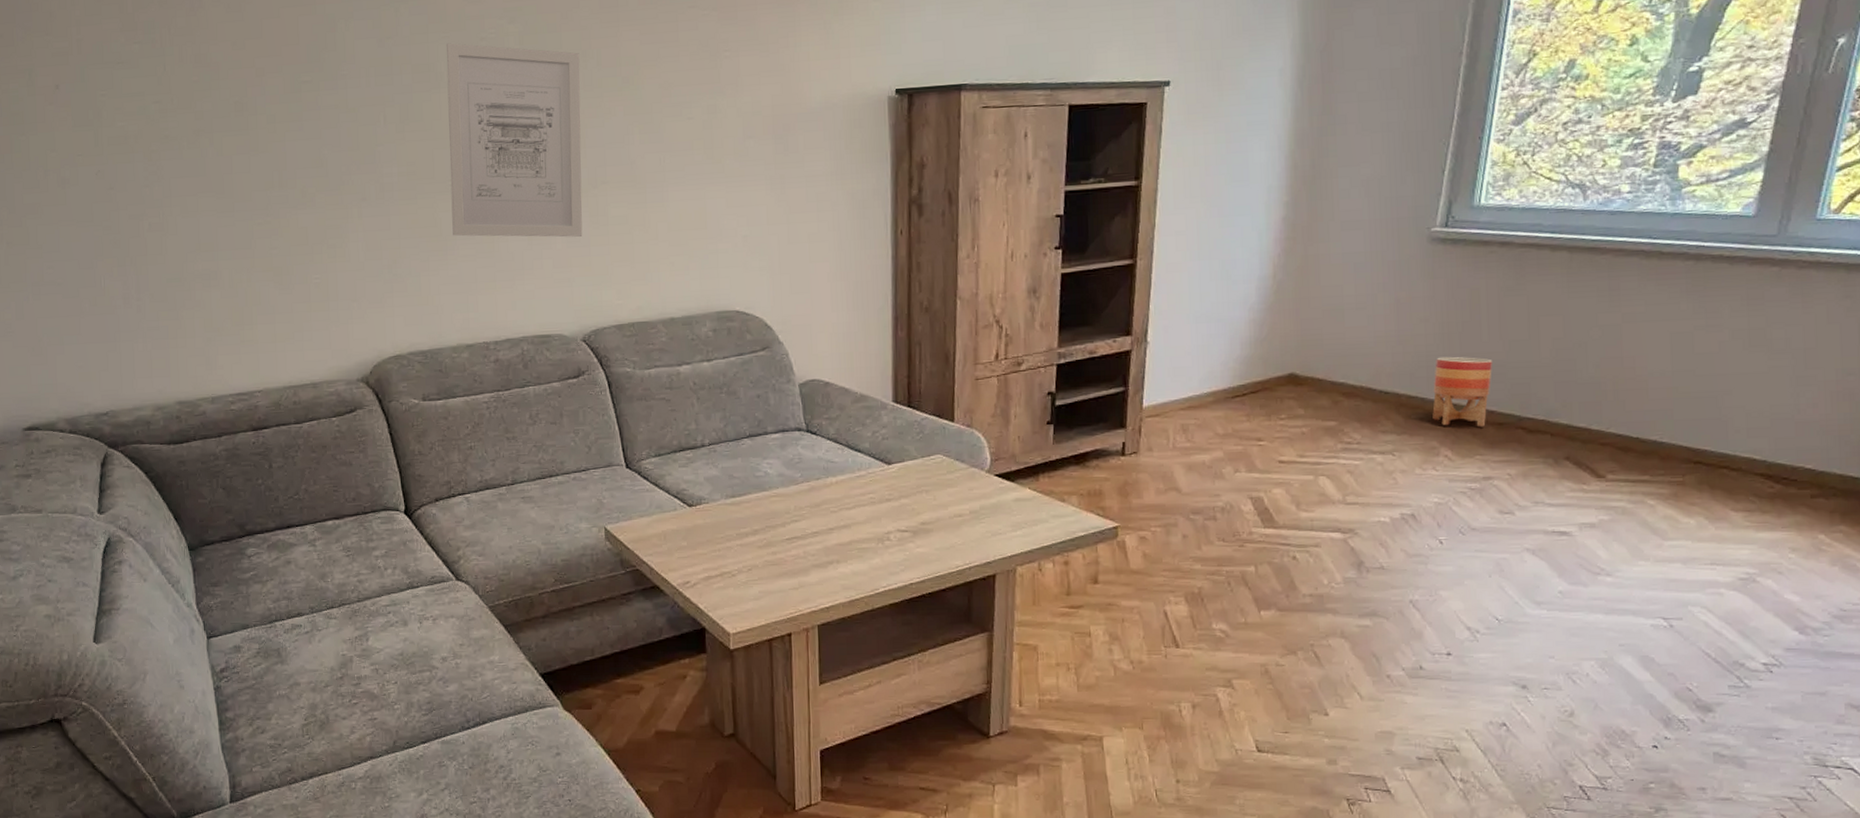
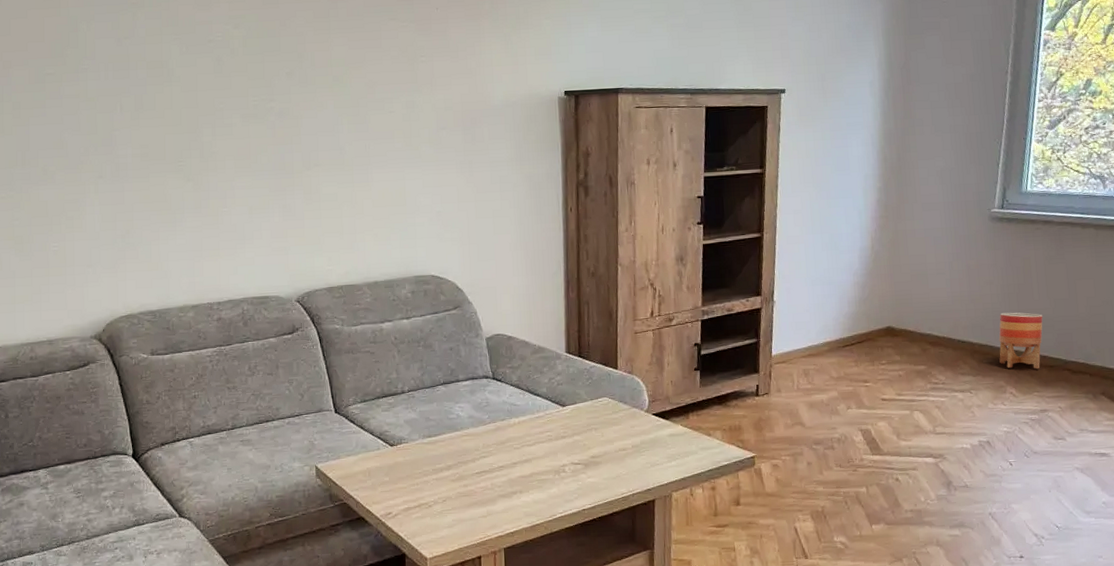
wall art: present [446,43,583,237] -> none [178,44,298,212]

